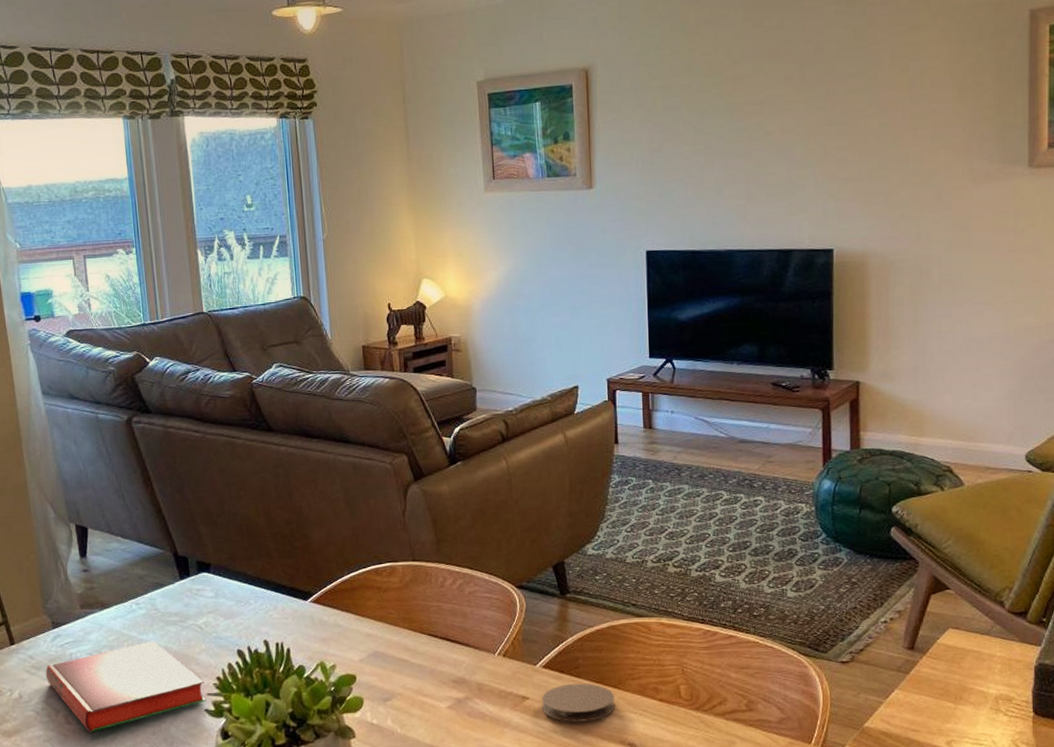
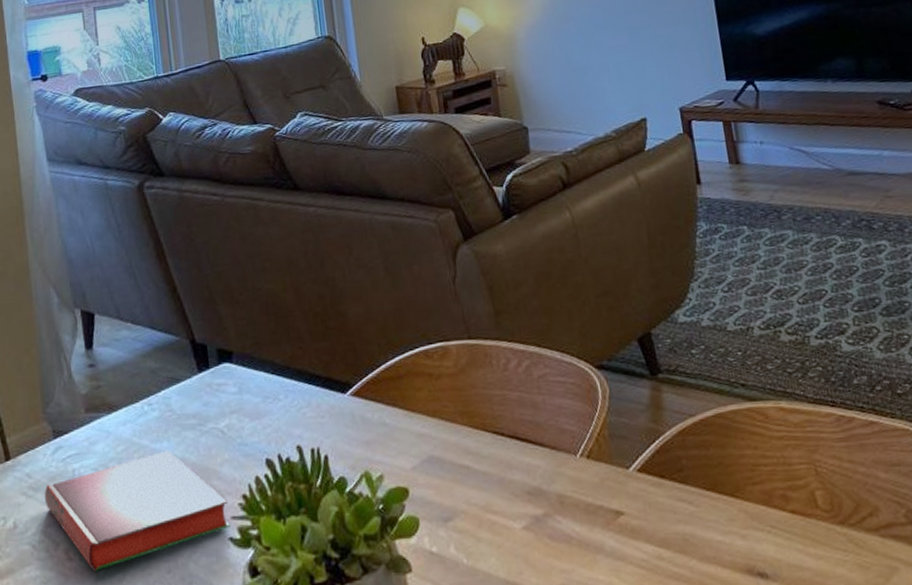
coaster: present [541,683,616,722] -> none [639,491,735,545]

